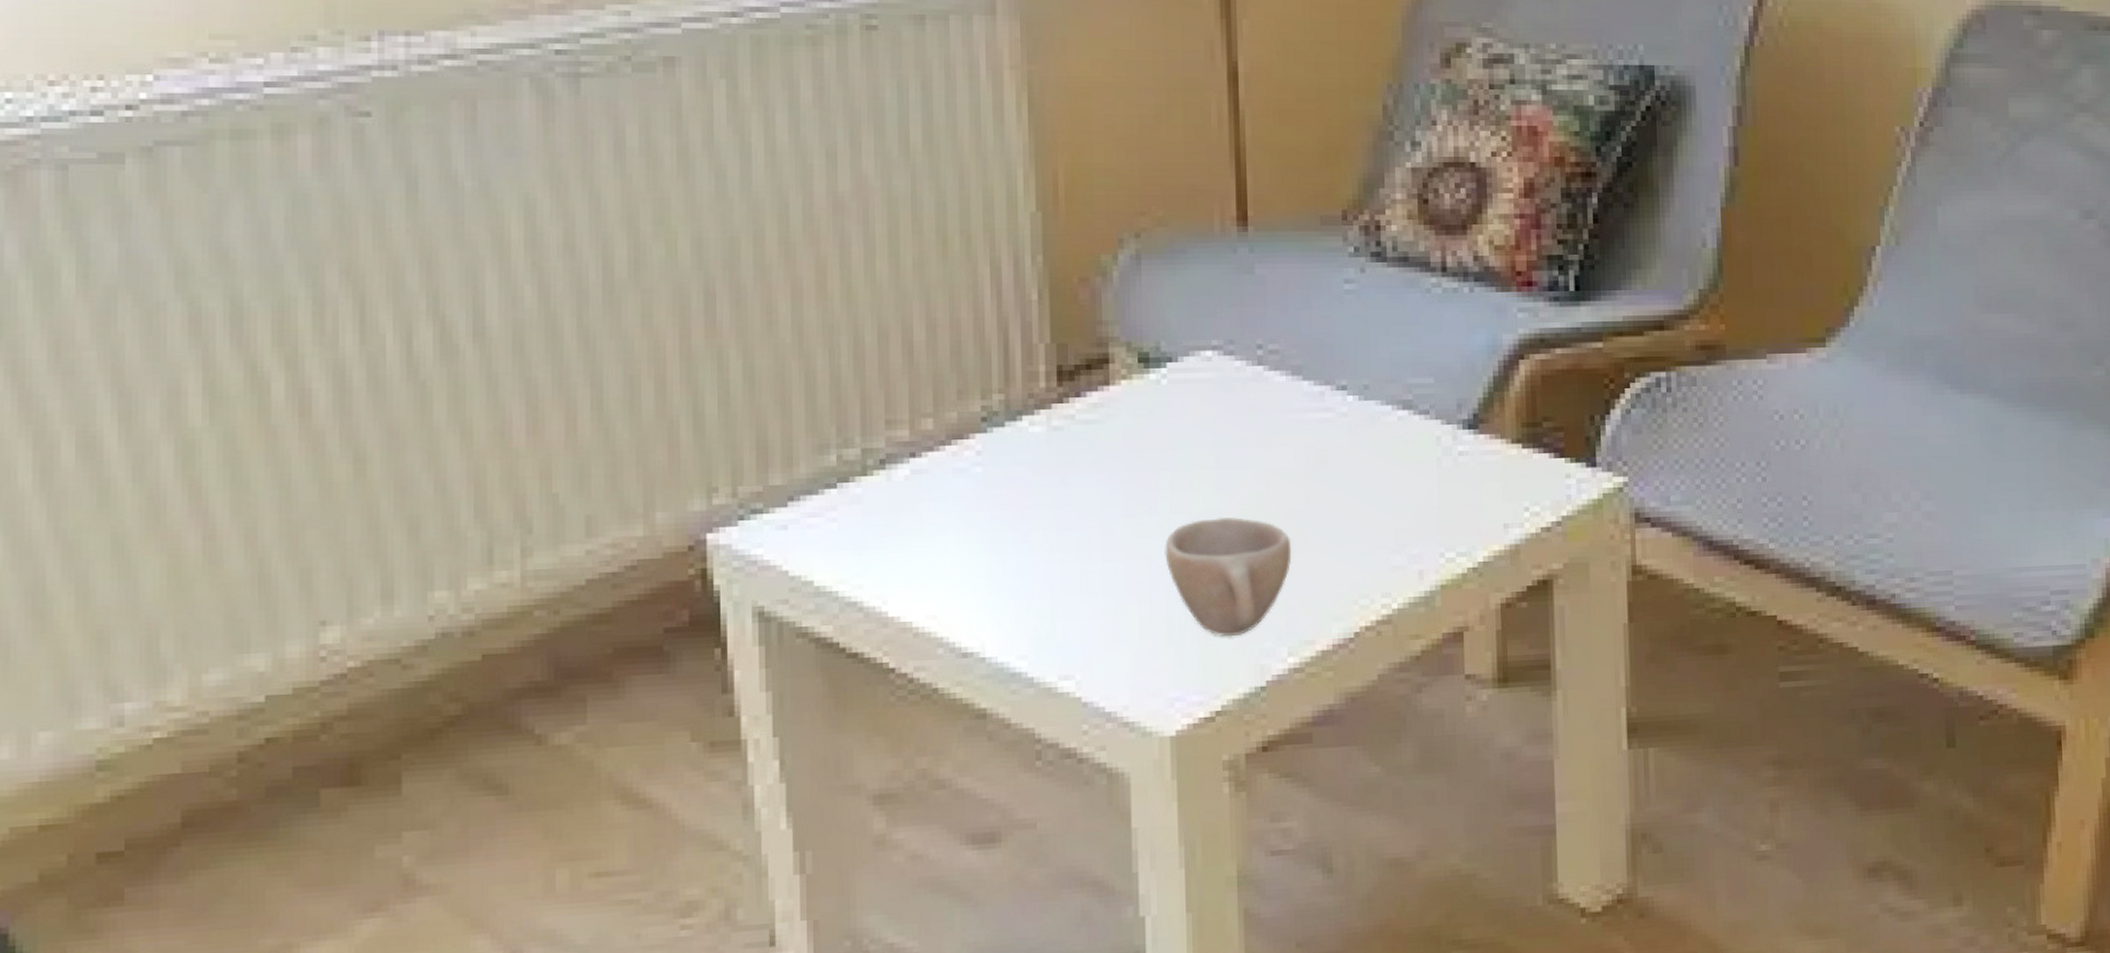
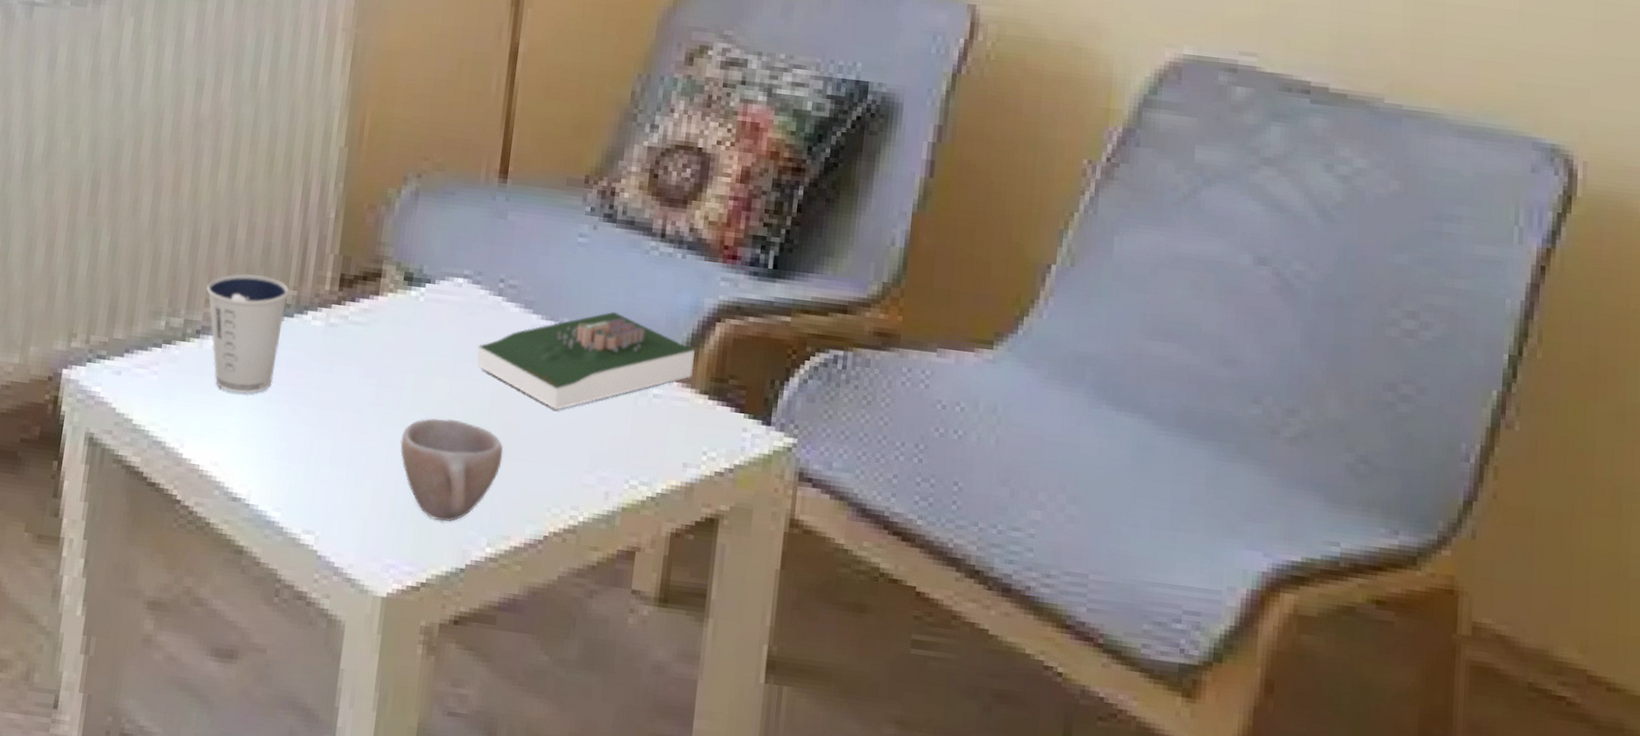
dixie cup: none [883,381,994,529] -> present [206,273,290,394]
book: none [1242,364,1501,487] -> present [477,311,695,410]

